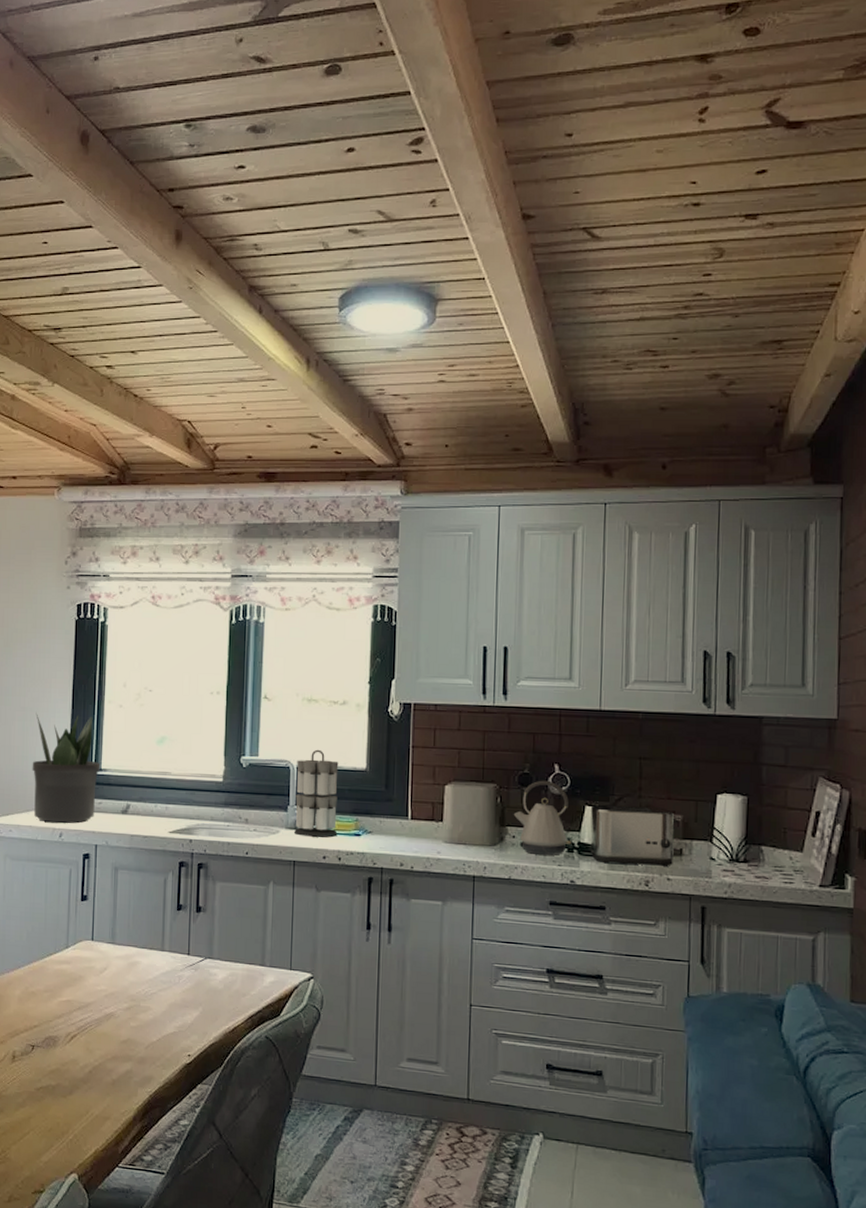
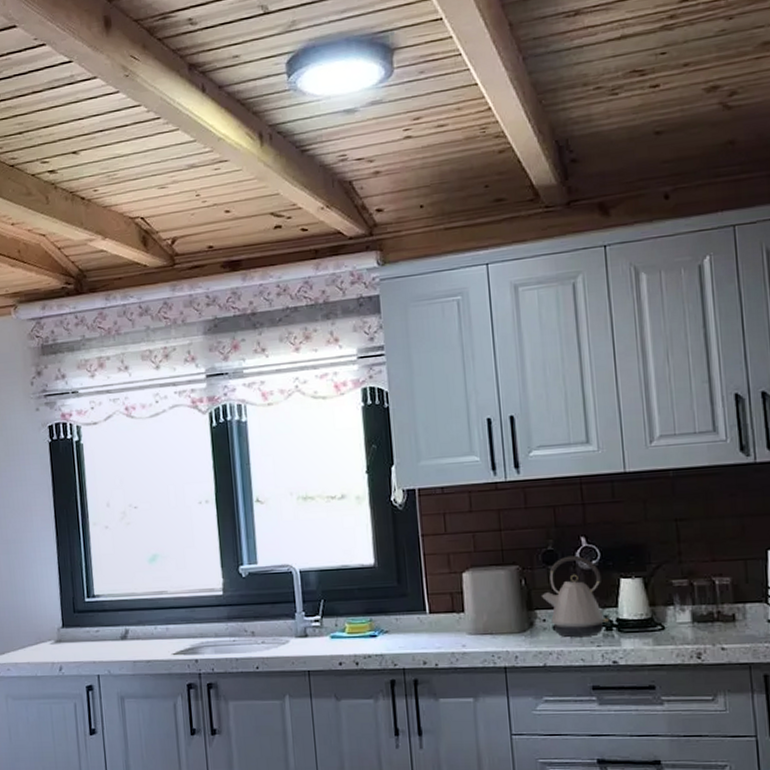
planter: present [32,712,101,823] -> none [19,541,93,657]
spice rack: present [293,749,339,838] -> none [299,549,352,644]
toaster: present [590,804,679,866] -> none [627,571,728,639]

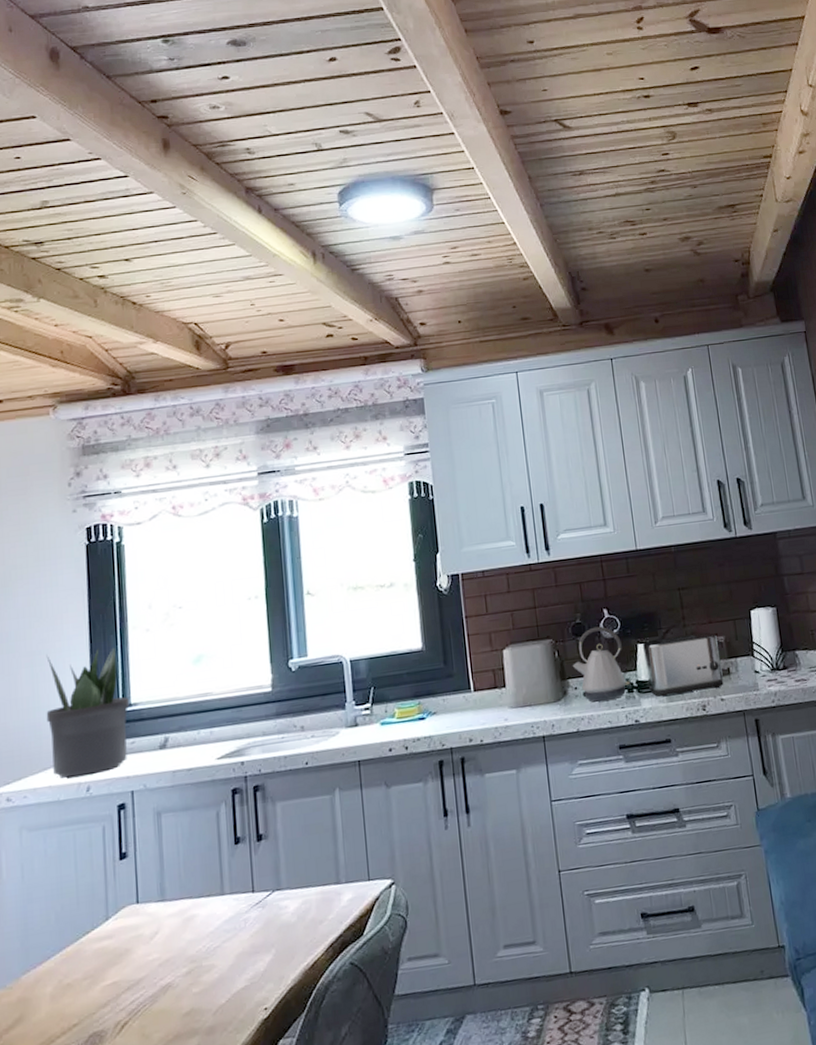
planter: none [19,541,93,657] -> present [46,647,130,778]
toaster: none [627,571,728,639] -> present [643,632,724,697]

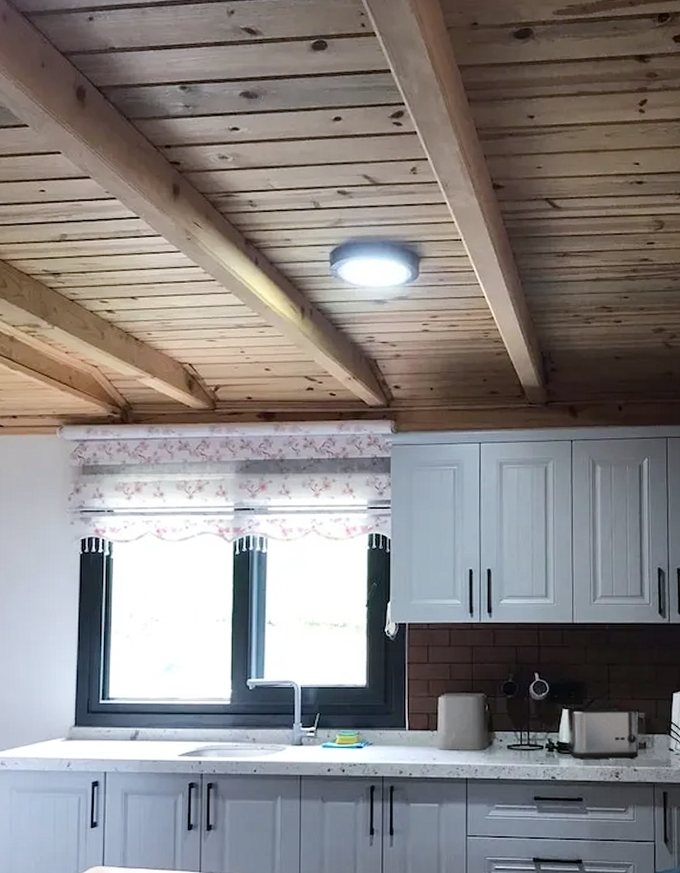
planter: present [46,647,130,778] -> none [38,646,108,752]
kettle: present [572,626,630,702] -> none [500,688,551,755]

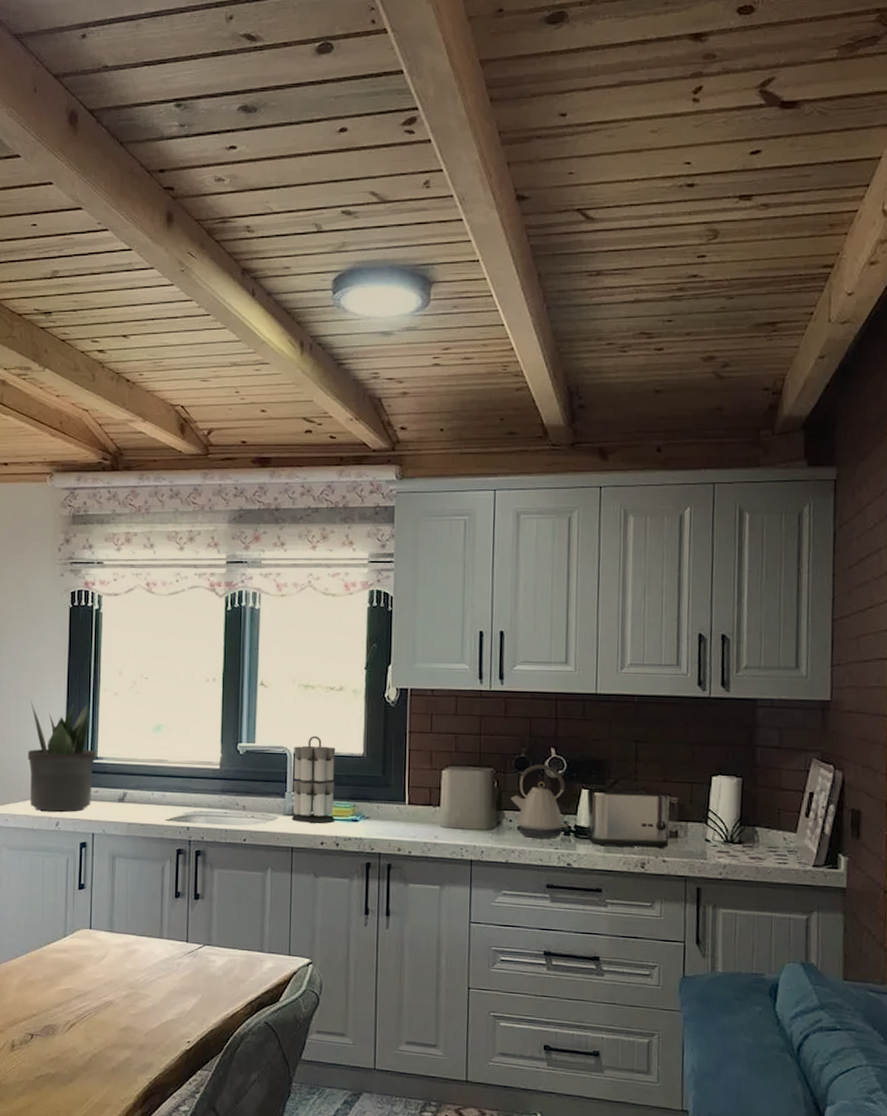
planter: none [38,646,108,752] -> present [27,701,97,812]
spice rack: none [299,669,341,751] -> present [291,735,336,824]
kettle: none [500,688,551,755] -> present [510,764,568,839]

